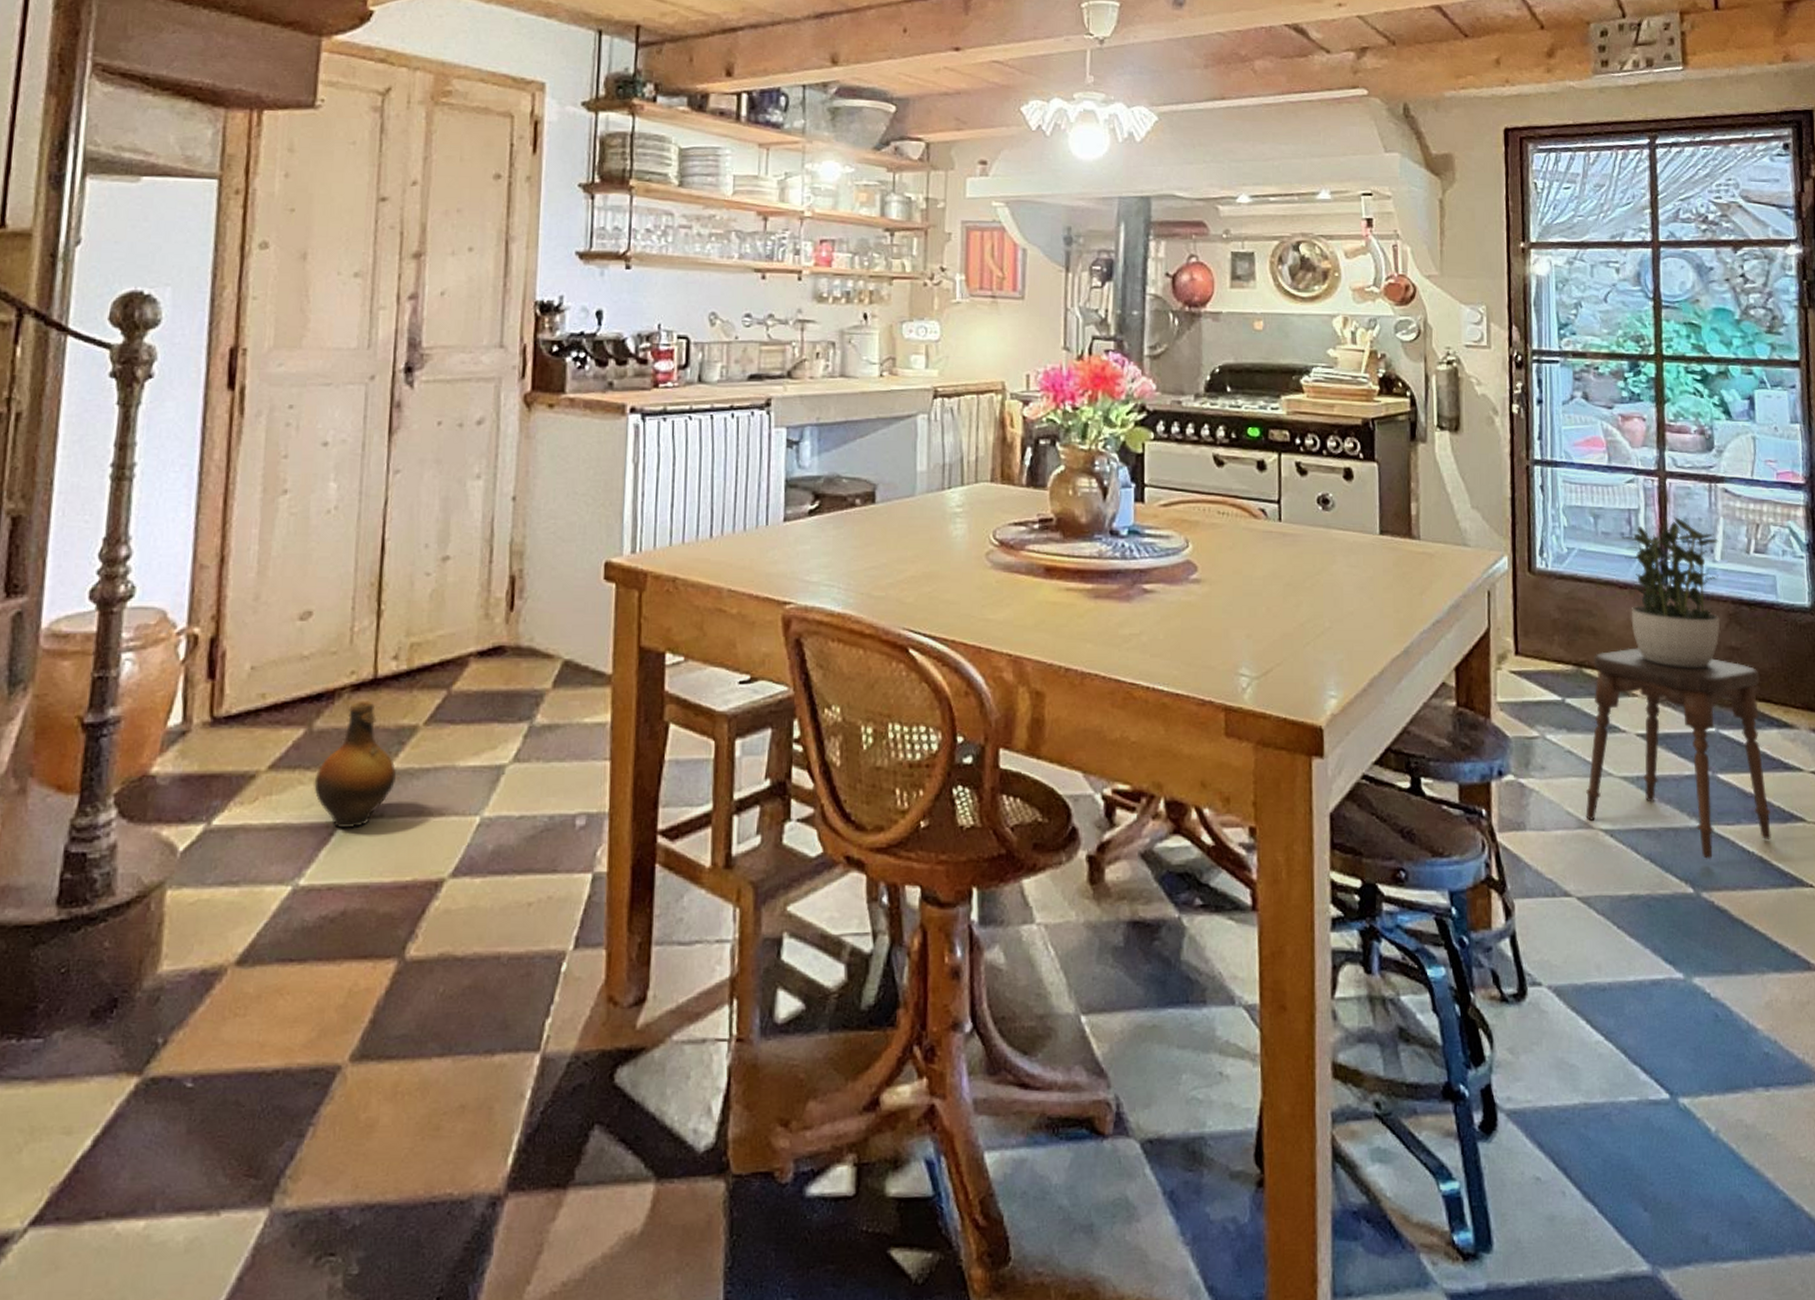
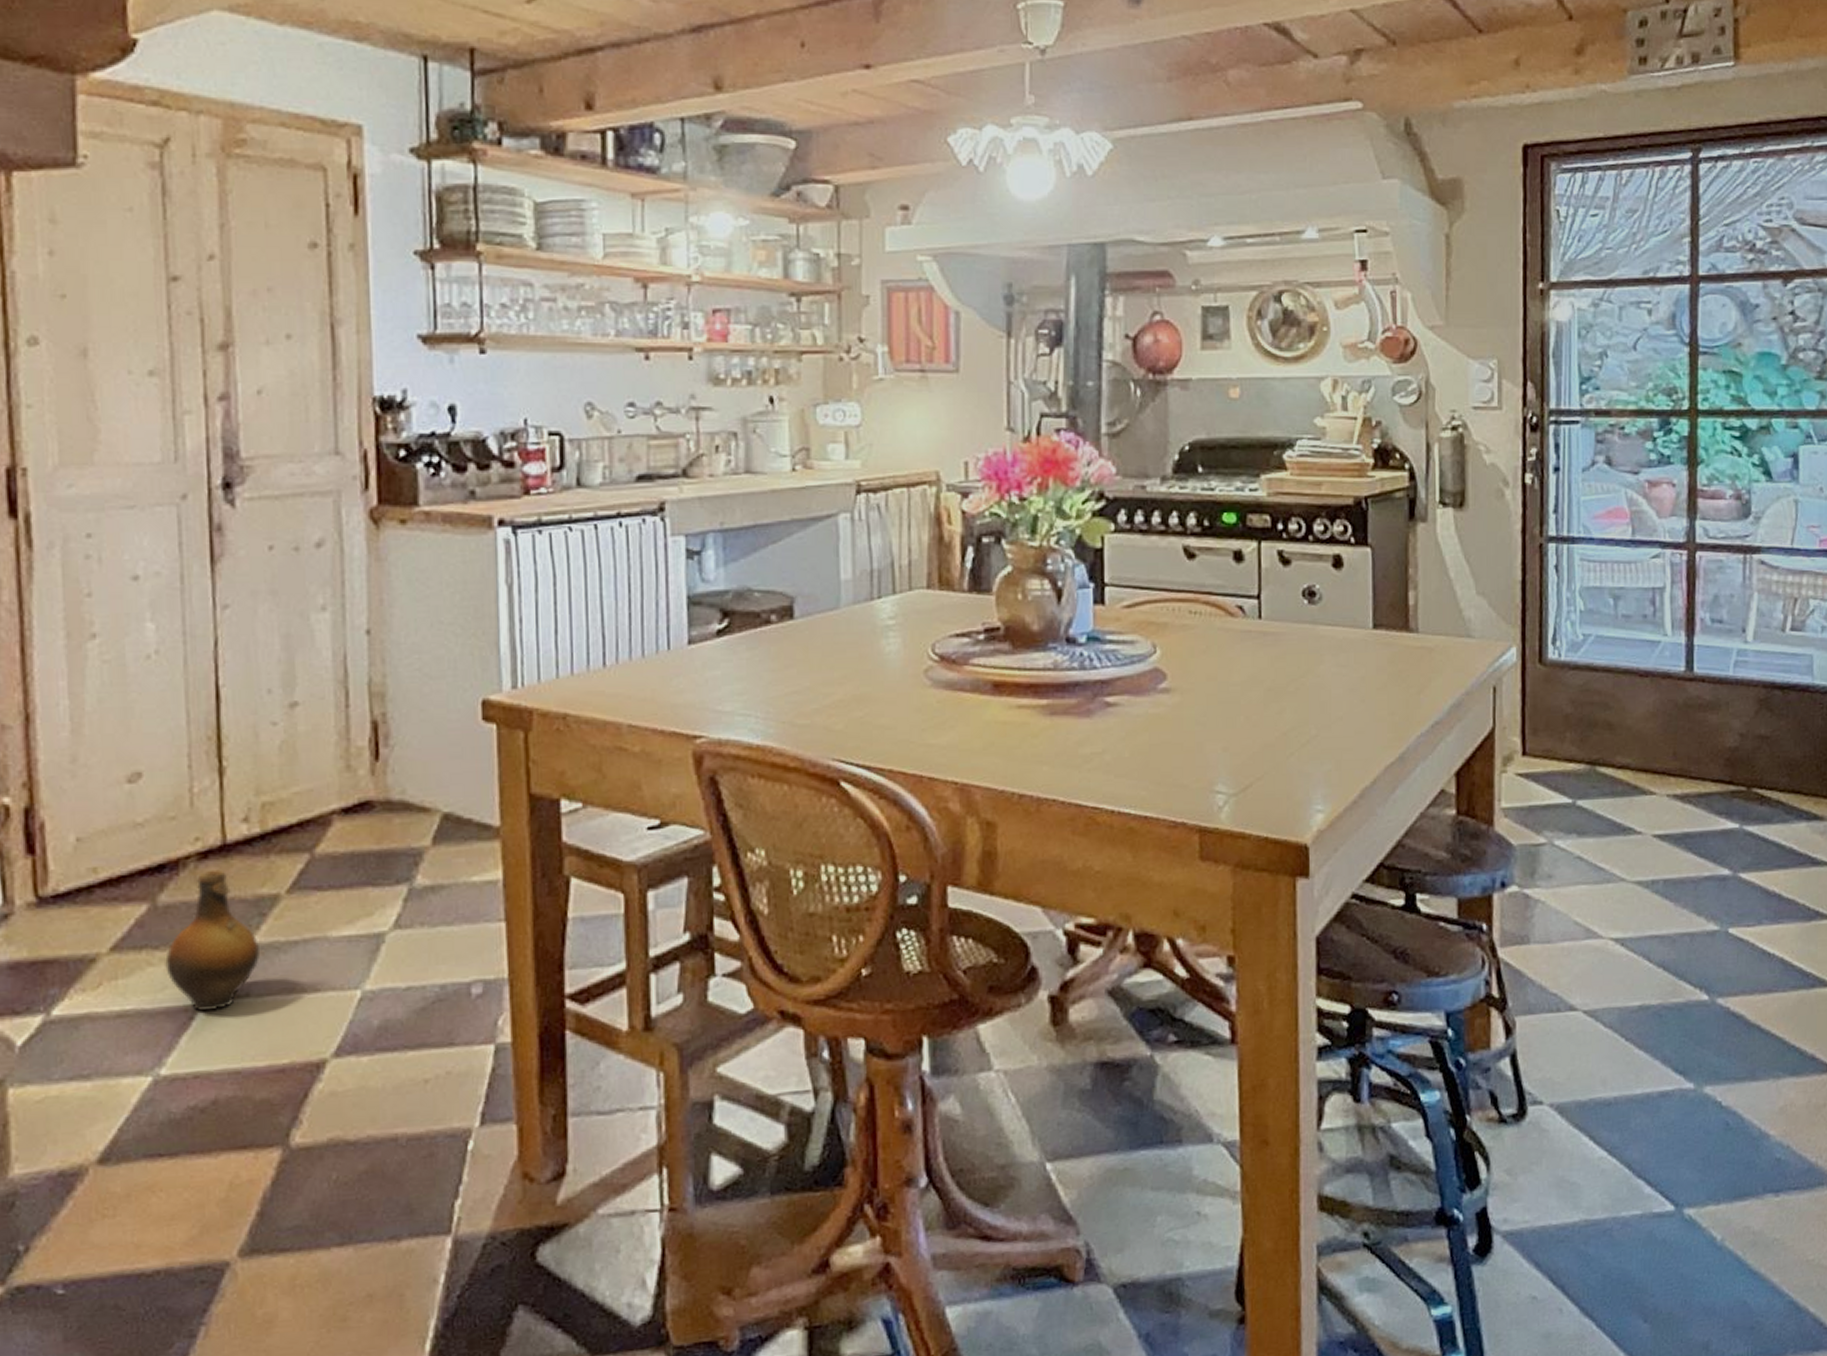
stool: present [1585,648,1771,860] -> none [1595,741,1794,965]
potted plant: present [1622,517,1720,667] -> none [1644,594,1752,760]

